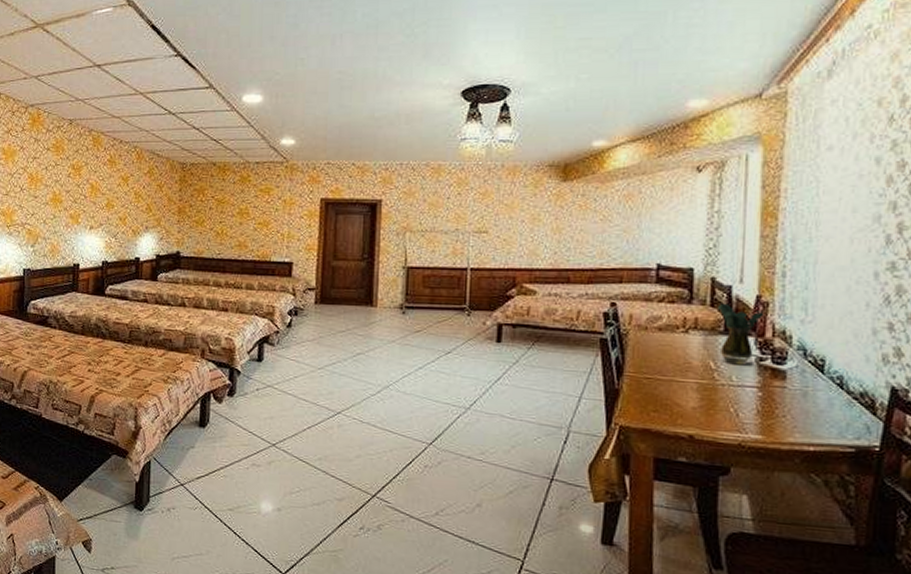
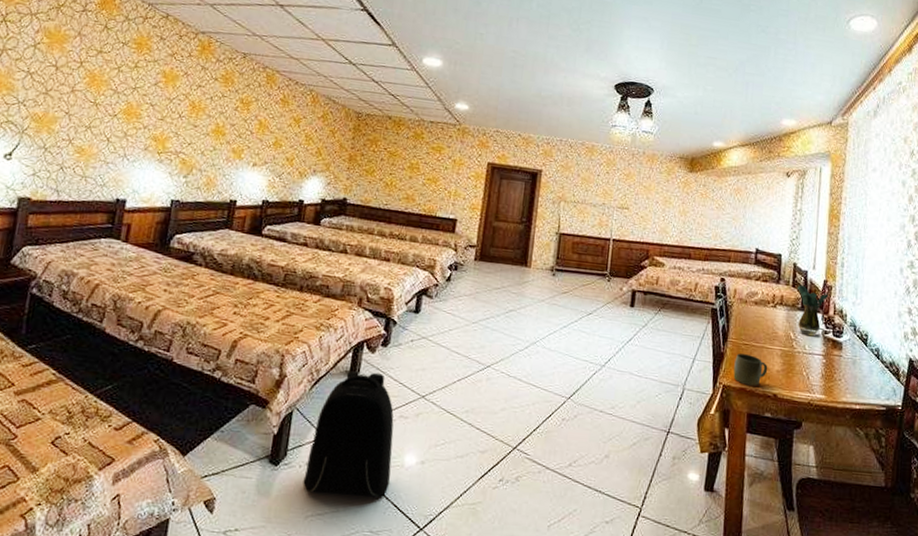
backpack: none [167,421,249,542] -> present [303,371,394,497]
mug: none [633,389,680,426] -> present [733,353,768,386]

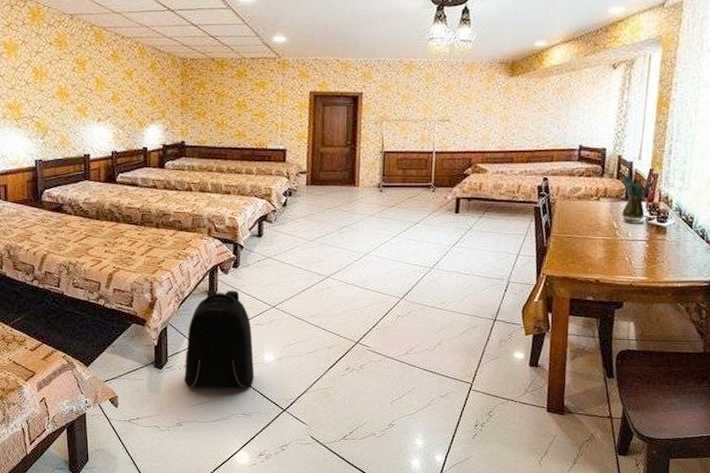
mug: present [733,353,768,386] -> none [556,246,591,274]

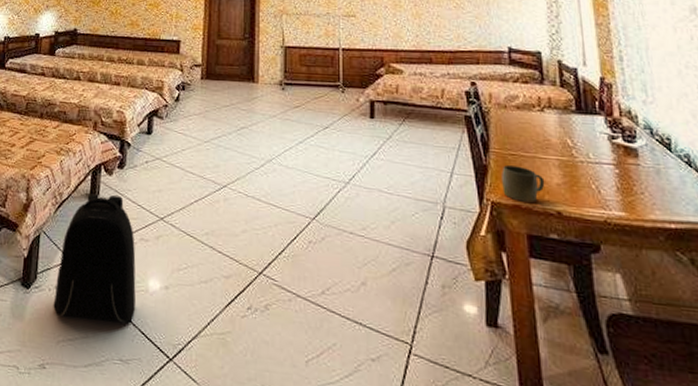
mug: none [556,246,591,274] -> present [501,165,545,203]
vase: present [622,175,655,224] -> none [567,82,610,143]

